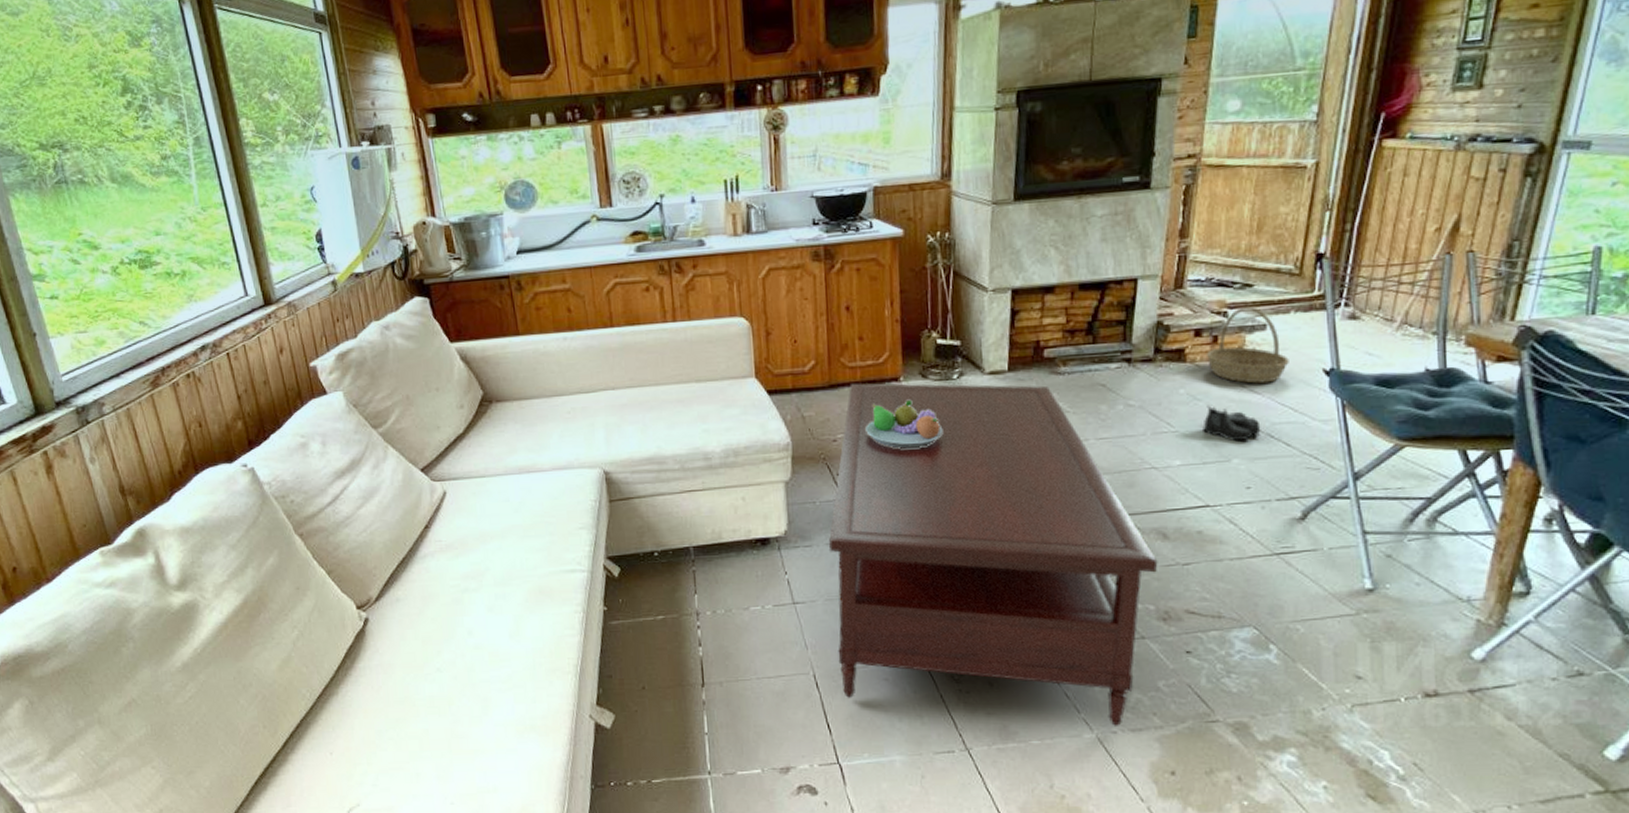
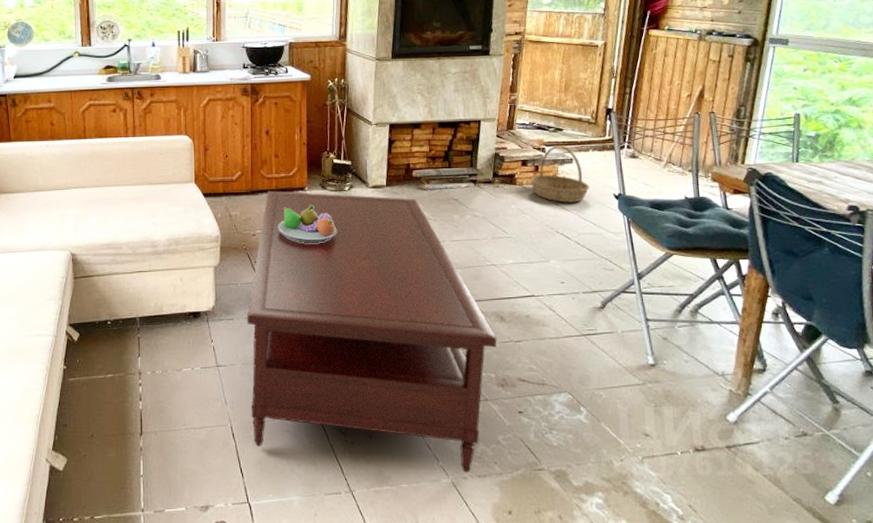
boots: present [1203,405,1261,442] -> none [529,218,571,247]

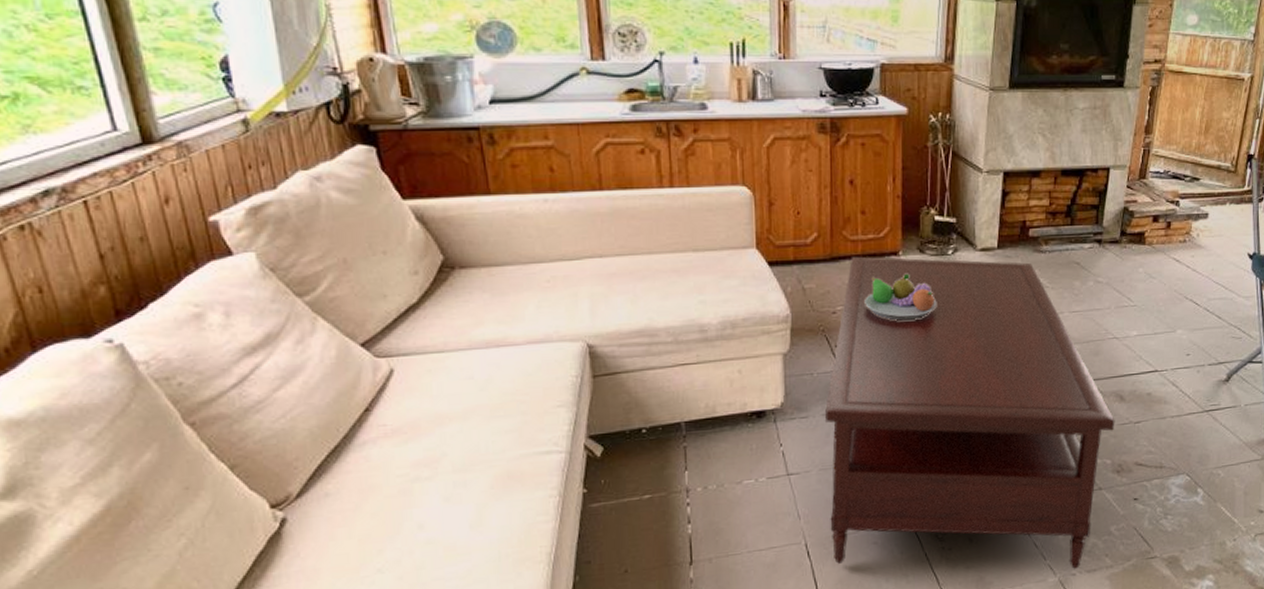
basket: present [530,145,590,203] -> none [1161,197,1224,265]

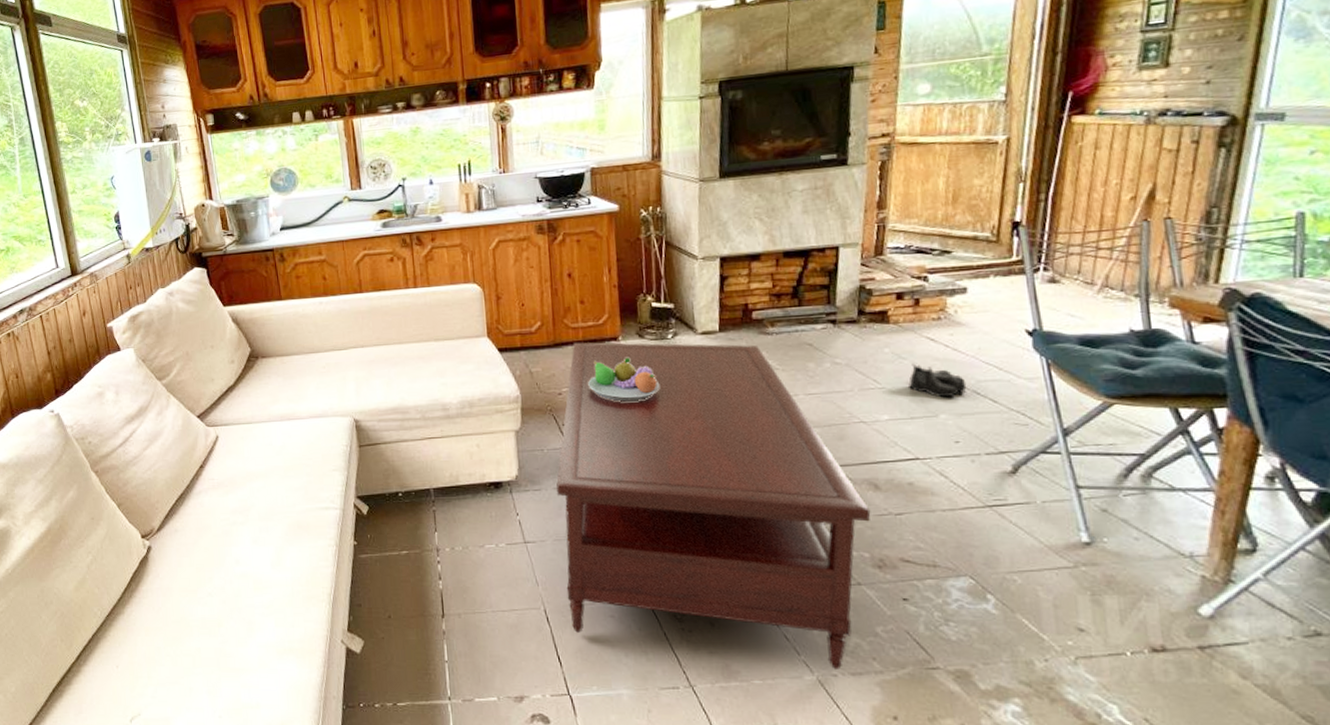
boots: none [1155,282,1200,315] -> present [909,363,967,398]

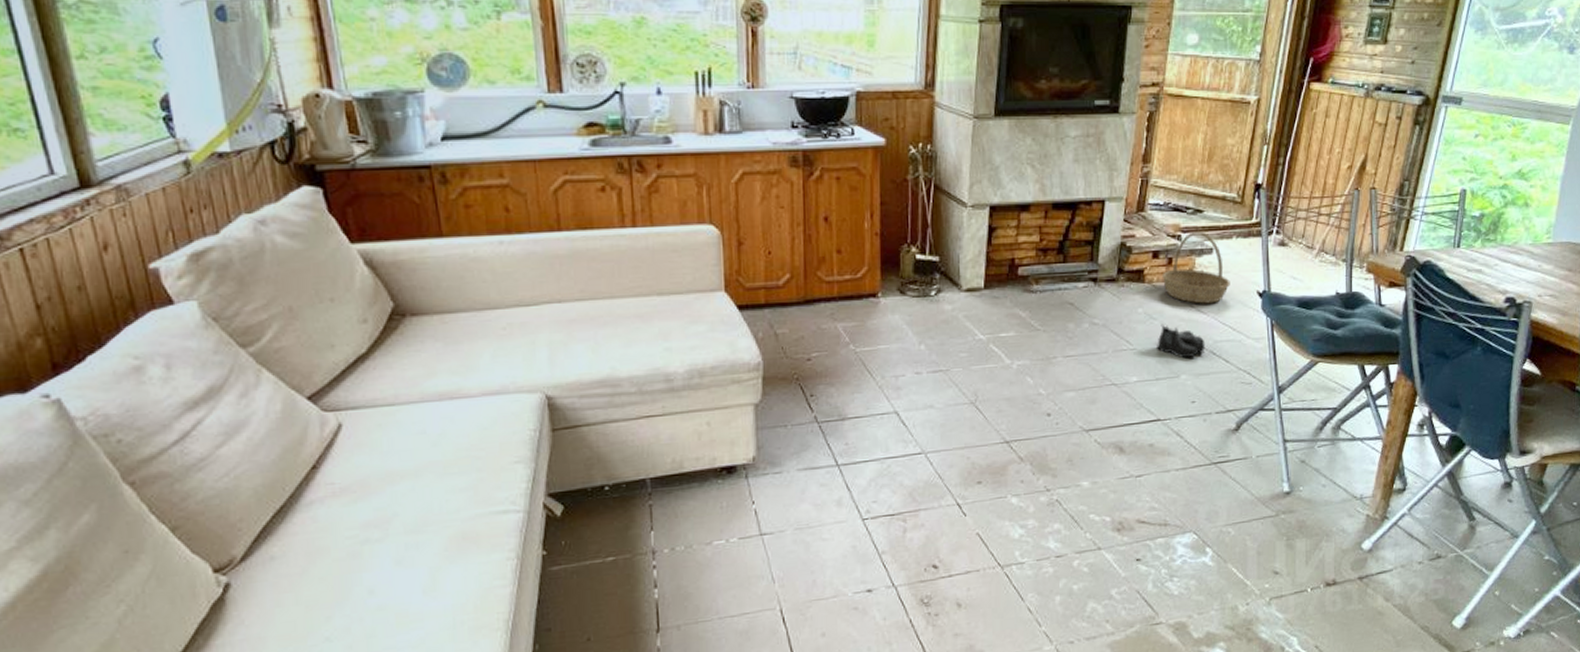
coffee table: present [556,342,871,669] -> none [799,298,1115,636]
fruit bowl: present [588,358,660,402] -> none [841,317,920,368]
basket: none [908,271,991,344] -> present [1161,231,1230,304]

